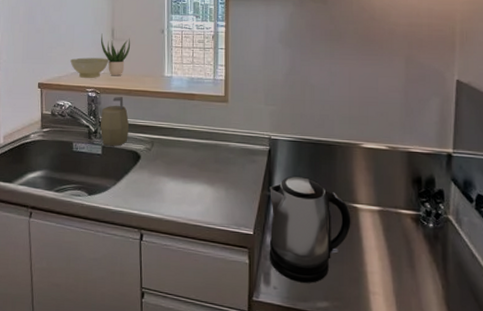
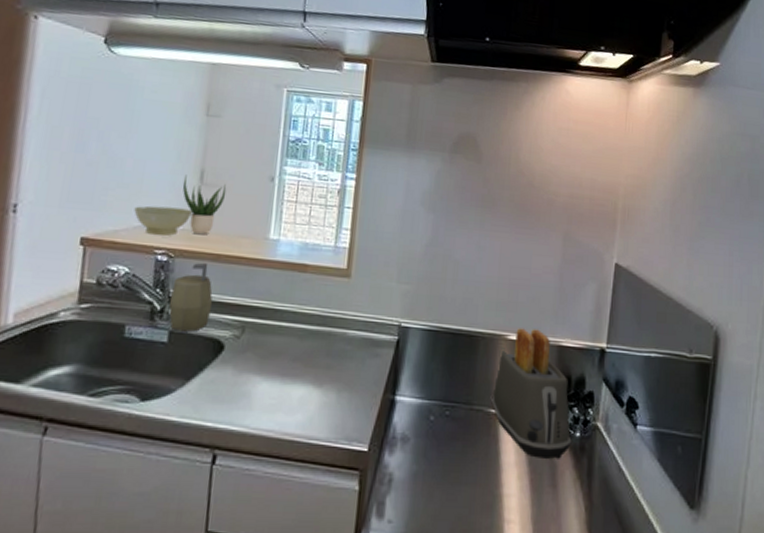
kettle: present [269,175,351,283] -> none [385,374,490,513]
toaster: none [350,138,426,245] -> present [490,328,572,459]

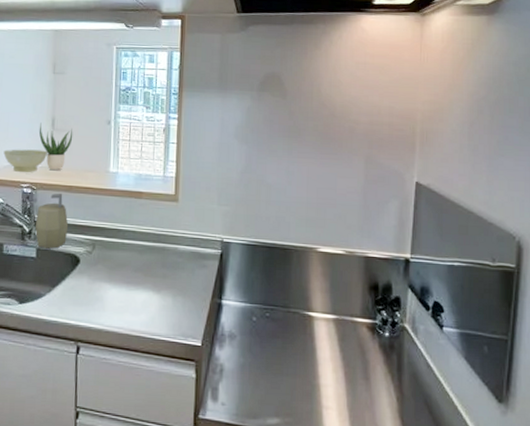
toaster: present [490,328,572,459] -> none [305,241,381,355]

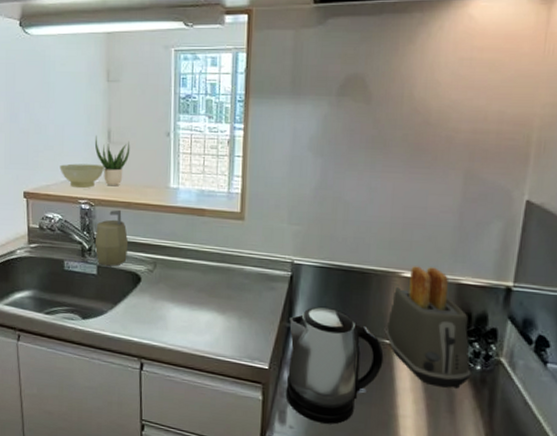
kettle: none [217,282,305,398] -> present [285,306,384,424]
toaster: none [305,241,381,355] -> present [384,266,472,389]

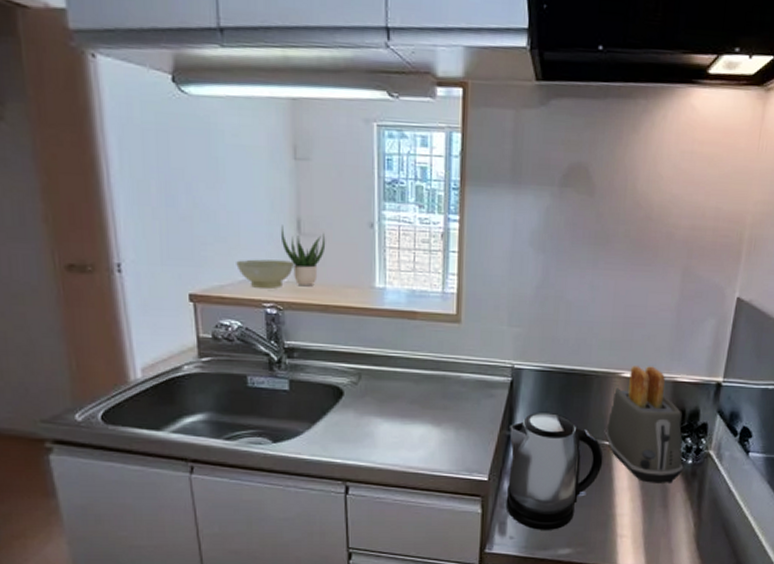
soap dispenser: present [94,209,129,266] -> none [284,313,327,380]

